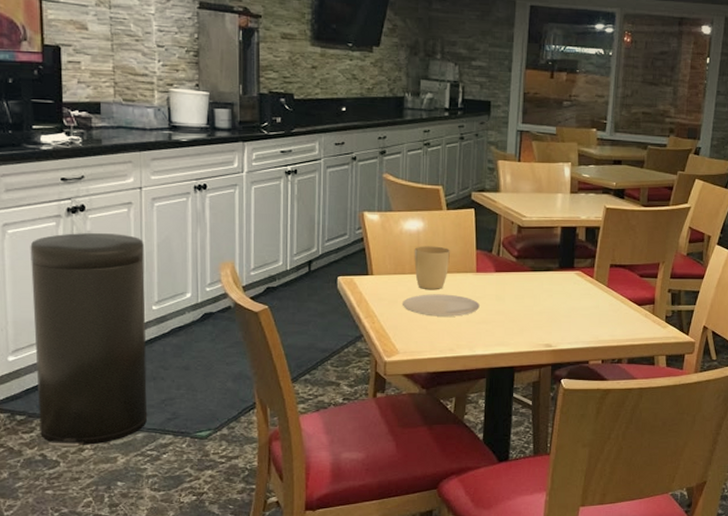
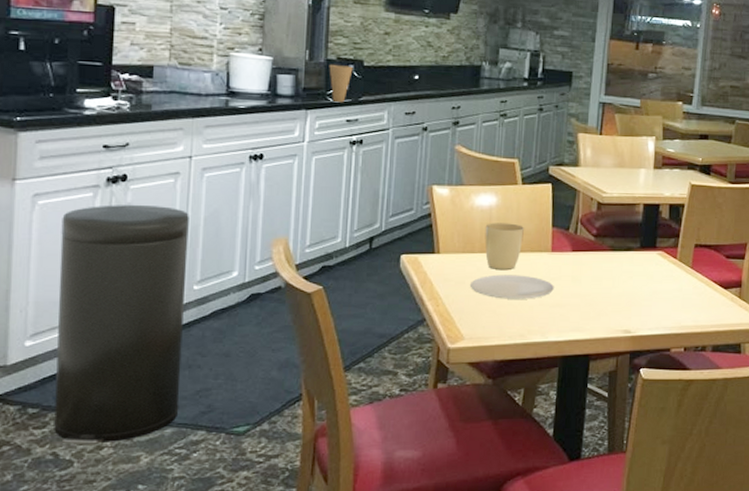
cup: none [262,98,284,135] -> present [329,64,353,103]

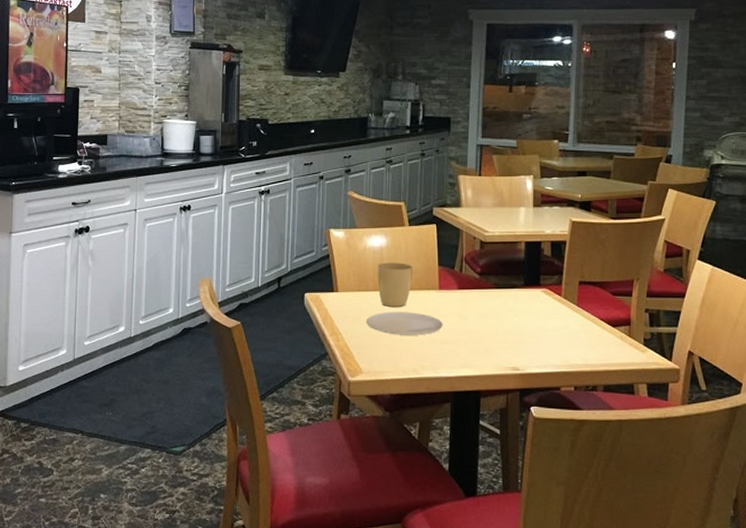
pedal bin: present [54,205,189,445] -> none [39,252,135,457]
cup: present [329,64,353,103] -> none [240,124,260,158]

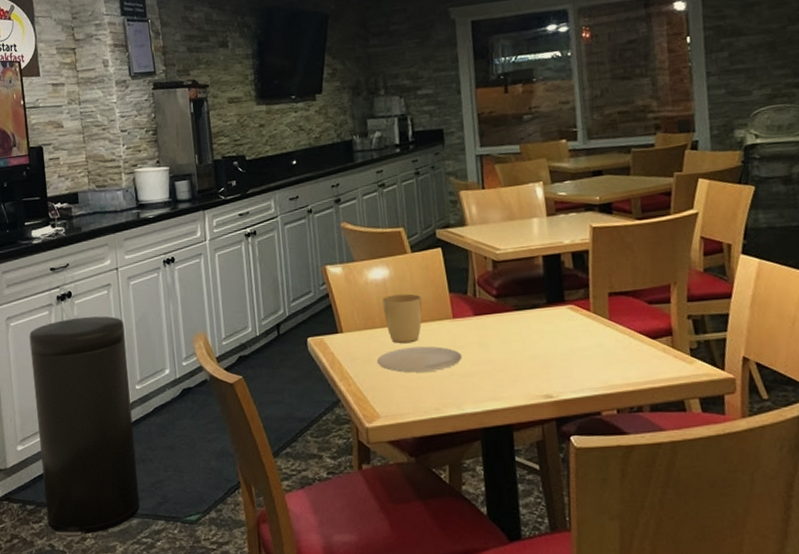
pedal bin: none [39,252,135,457] -> present [29,316,140,537]

